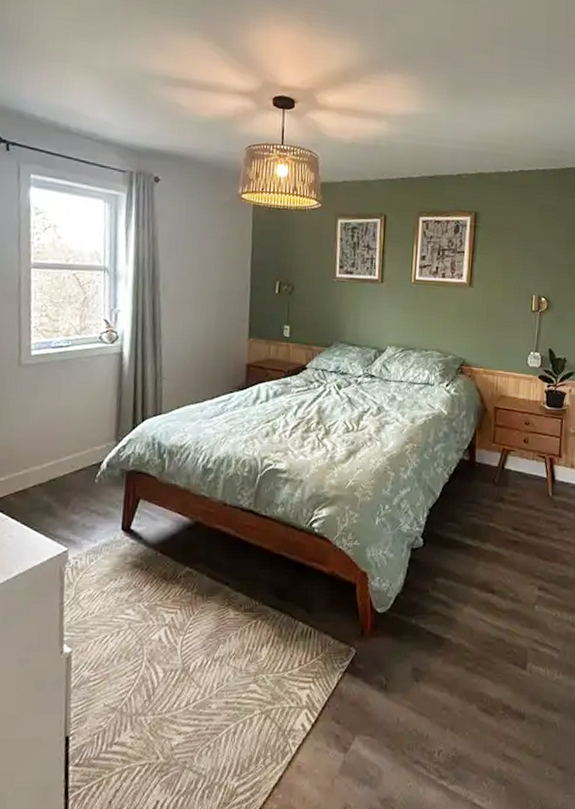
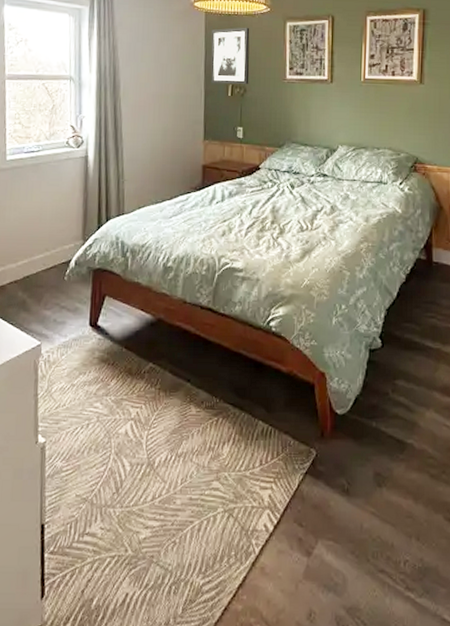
wall art: none [257,222,300,282] -> present [210,27,250,85]

